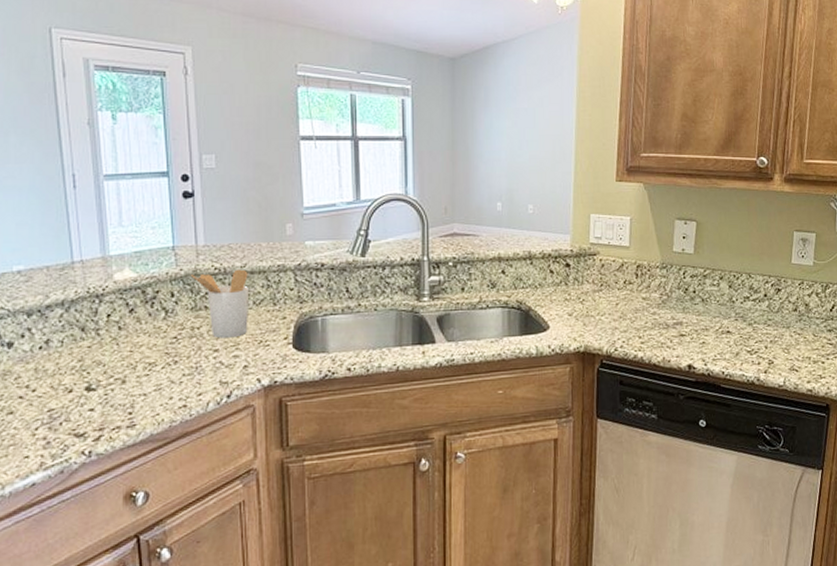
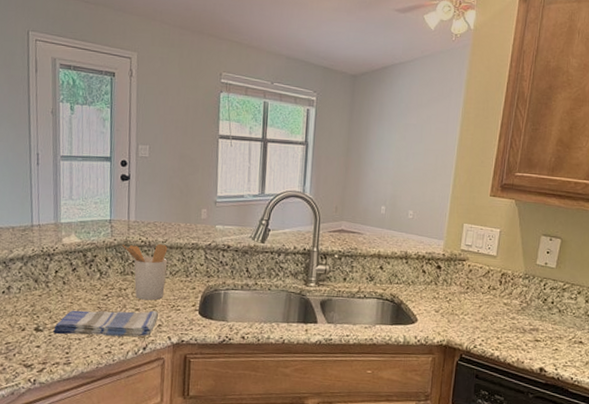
dish towel: none [110,349,242,392] -> present [53,310,158,337]

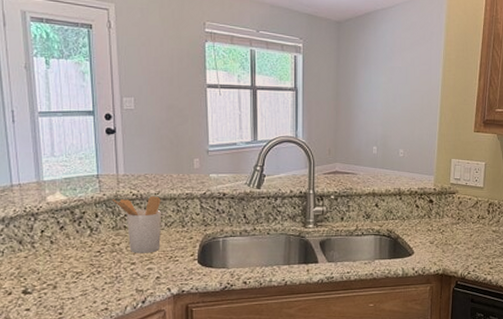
dish towel: present [53,310,158,337] -> none [43,263,155,296]

